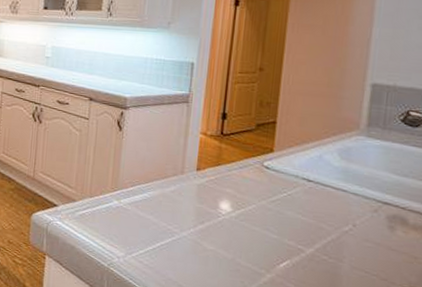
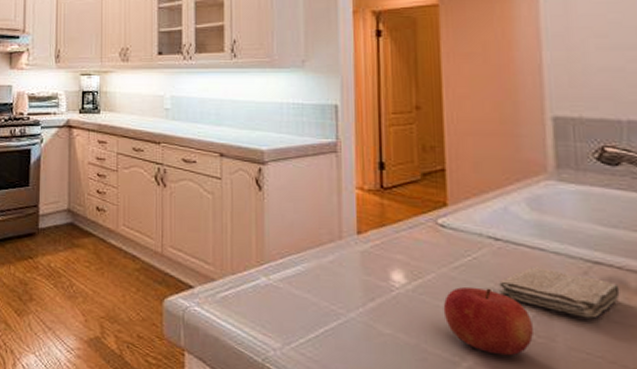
fruit: none [257,216,327,271] -> present [443,286,533,356]
washcloth: none [305,203,401,246] -> present [499,266,620,319]

